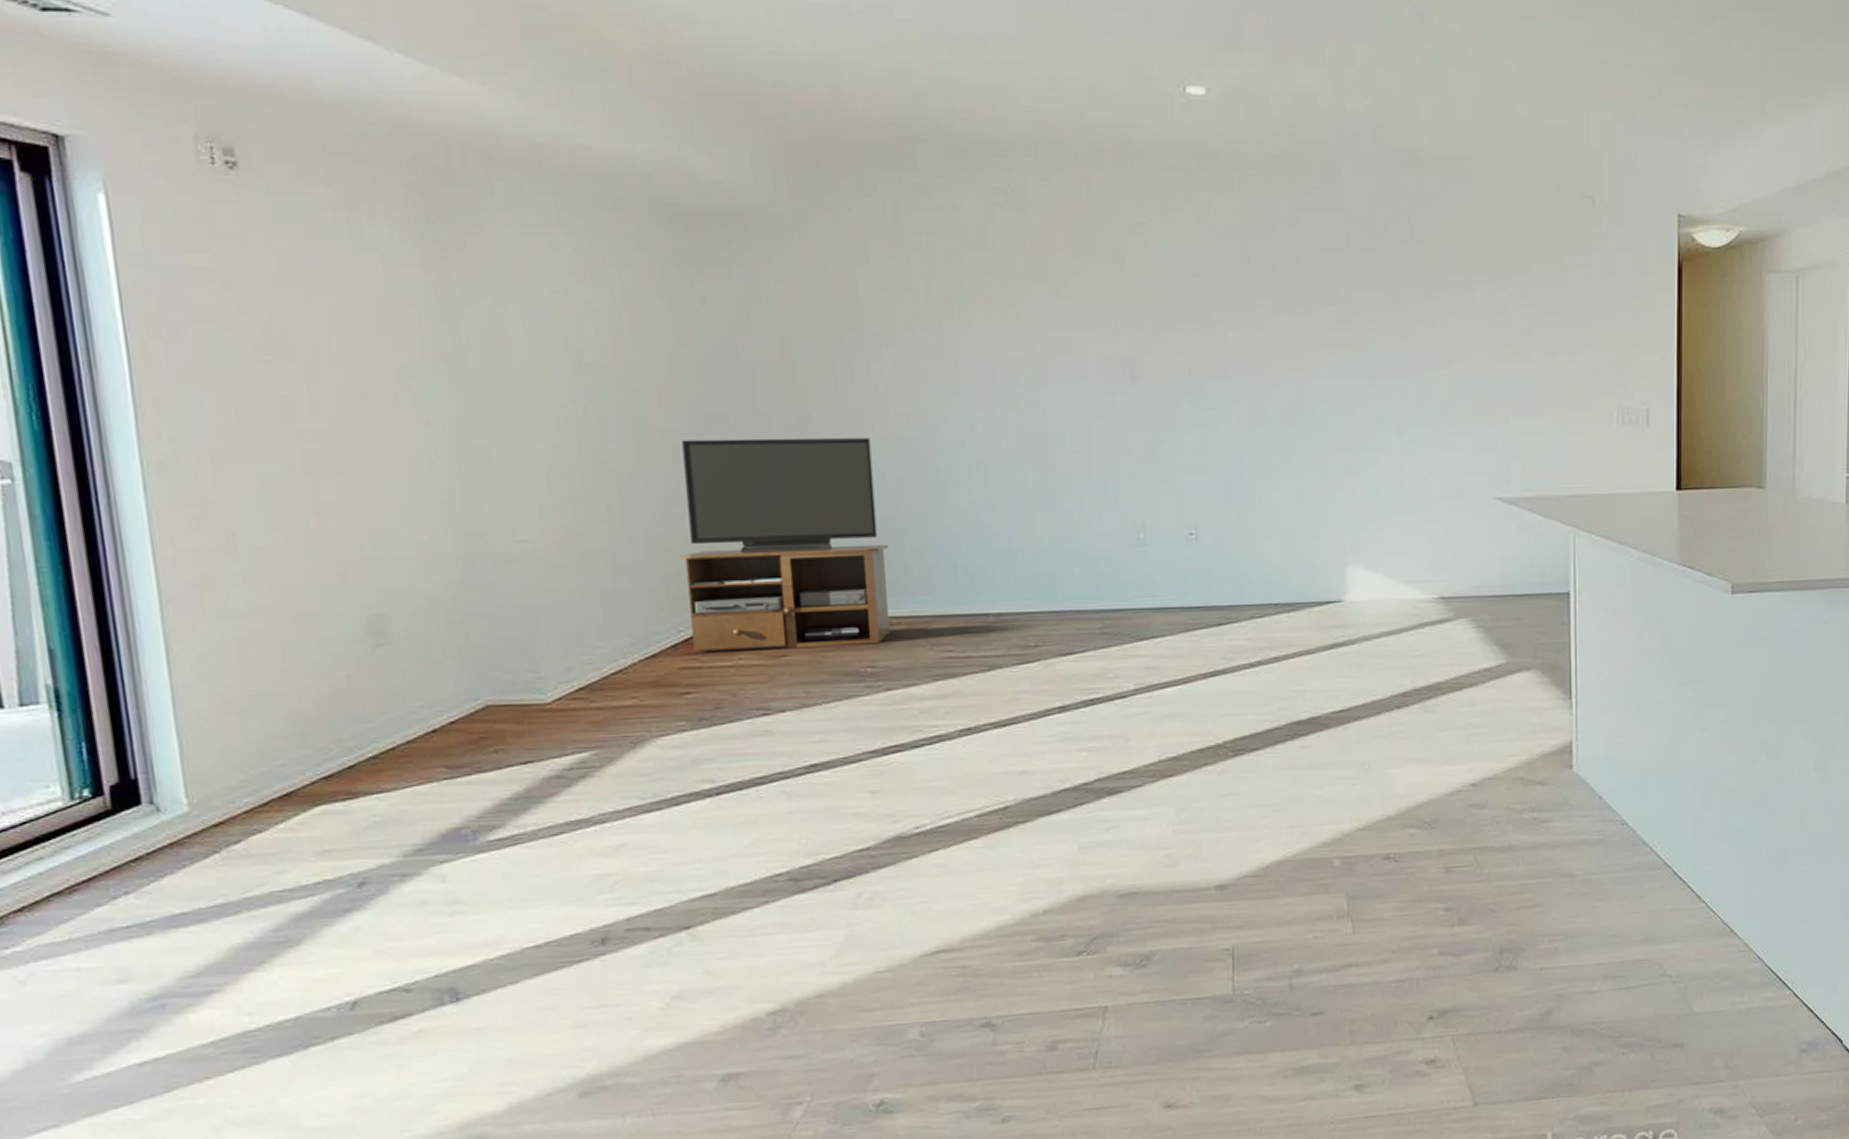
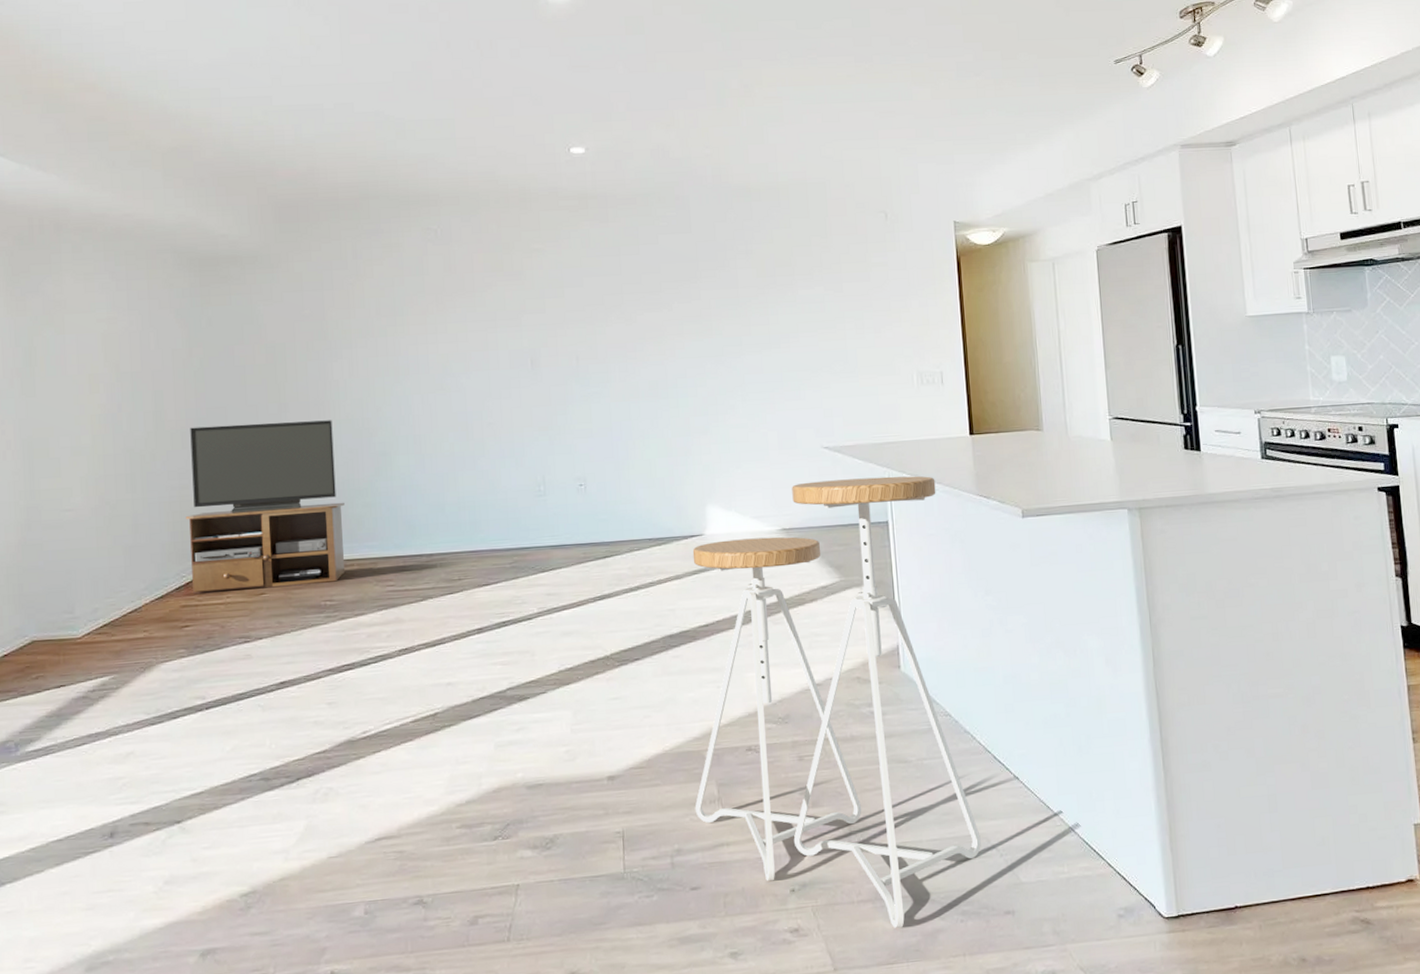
bar stool: none [1319,537,1652,1061] -> present [692,476,981,928]

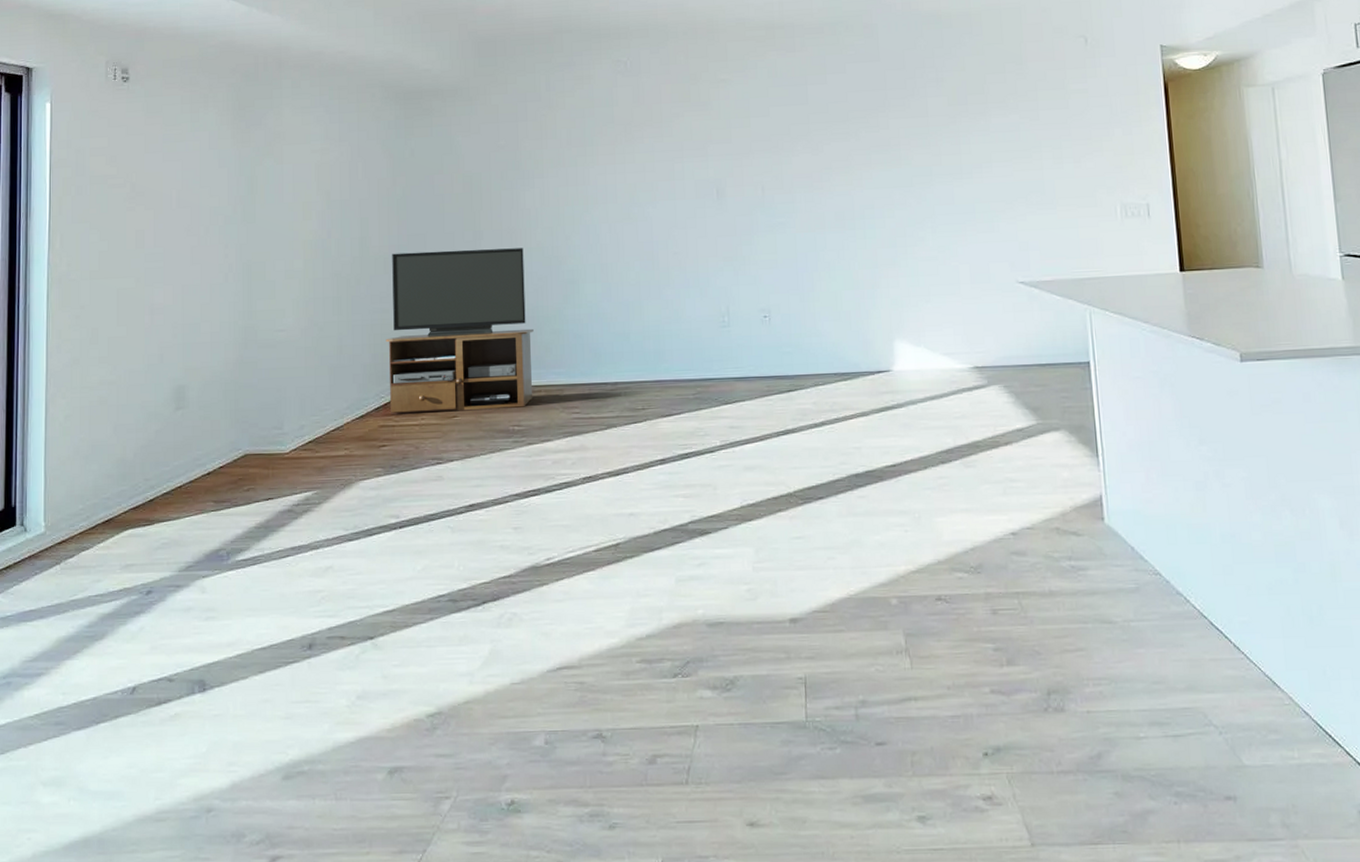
bar stool: present [692,476,981,928] -> none [879,314,1197,805]

